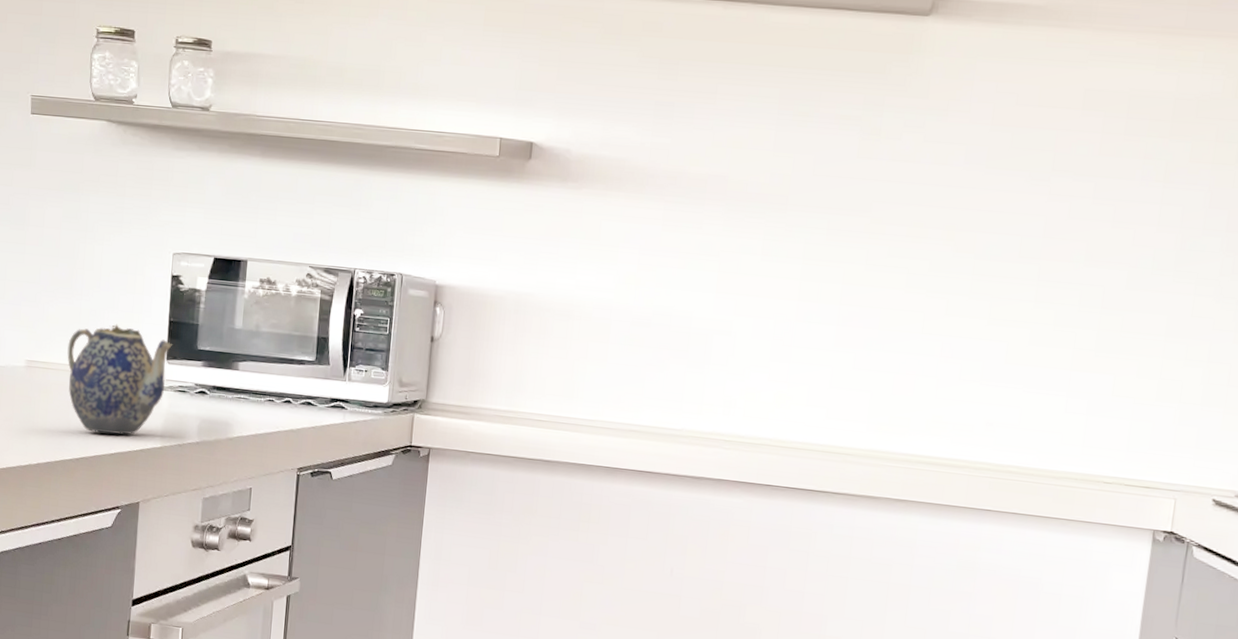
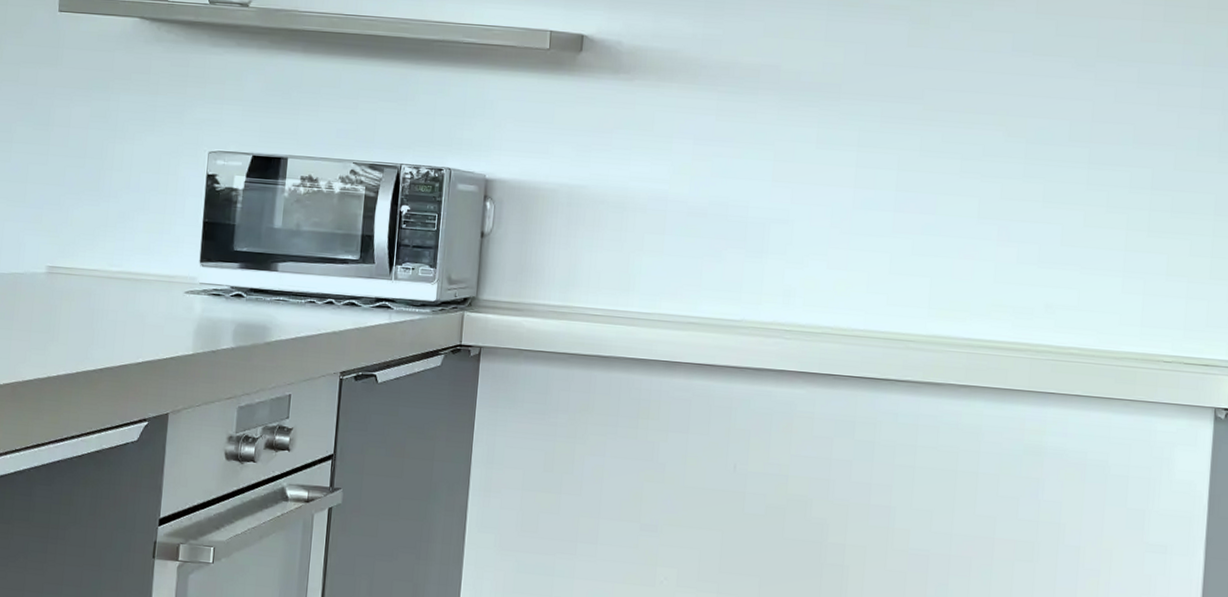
teapot: present [67,323,173,435] -> none [92,226,208,343]

